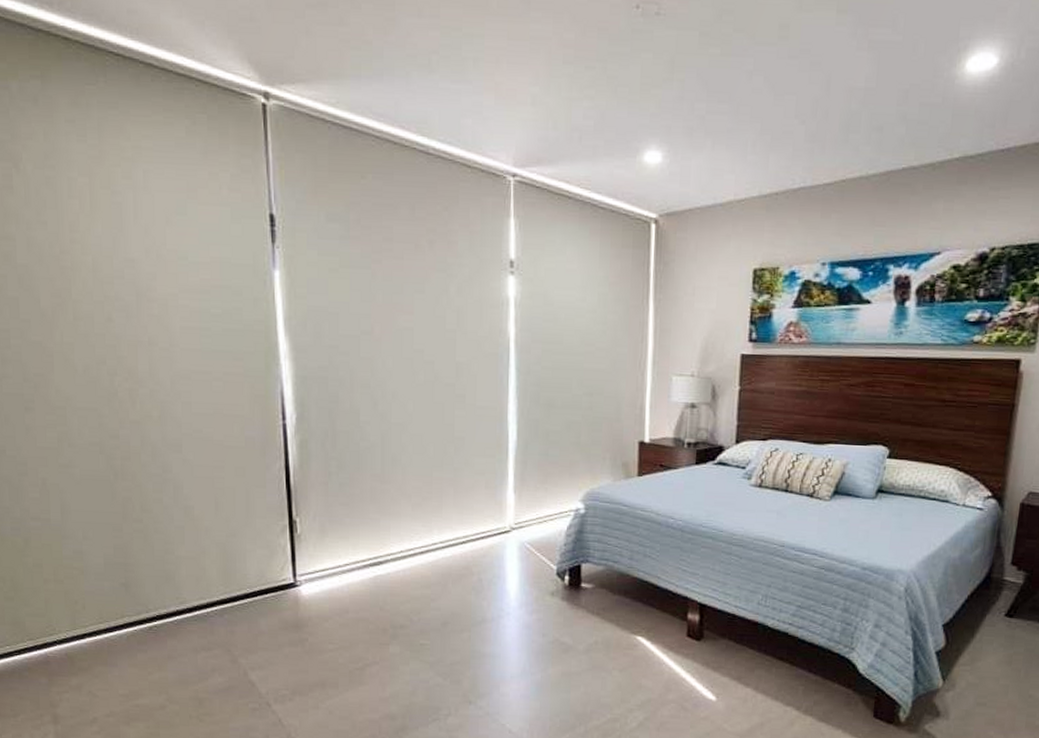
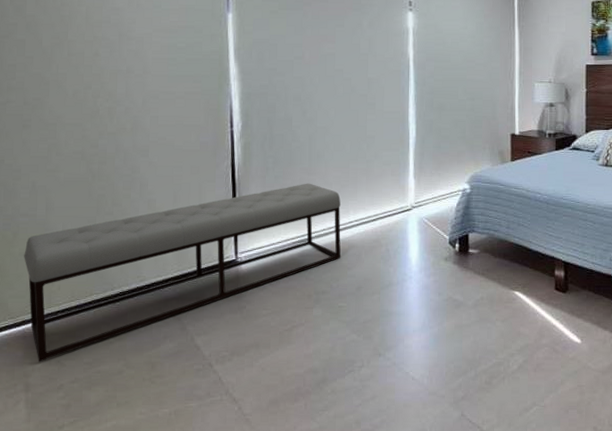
bench: none [39,493,423,692] -> present [24,183,341,362]

